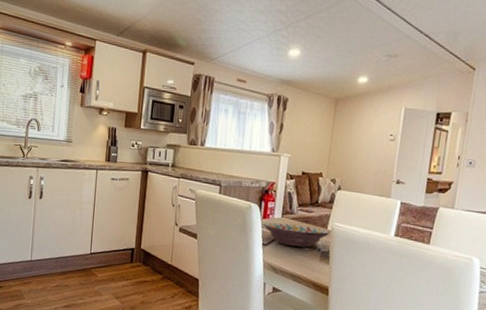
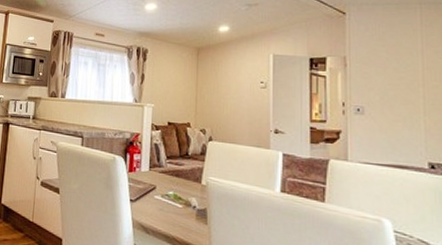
decorative bowl: present [263,222,329,248] -> none [129,176,204,204]

